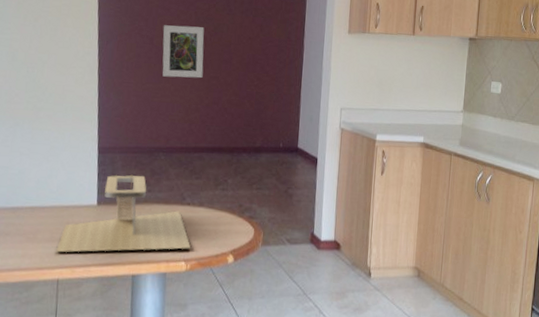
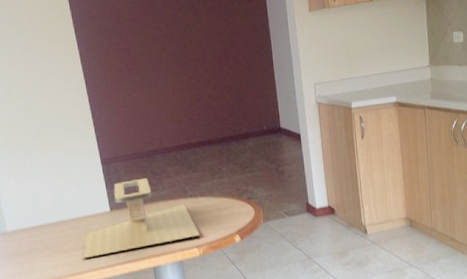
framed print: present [162,25,204,78] -> none [137,31,182,85]

